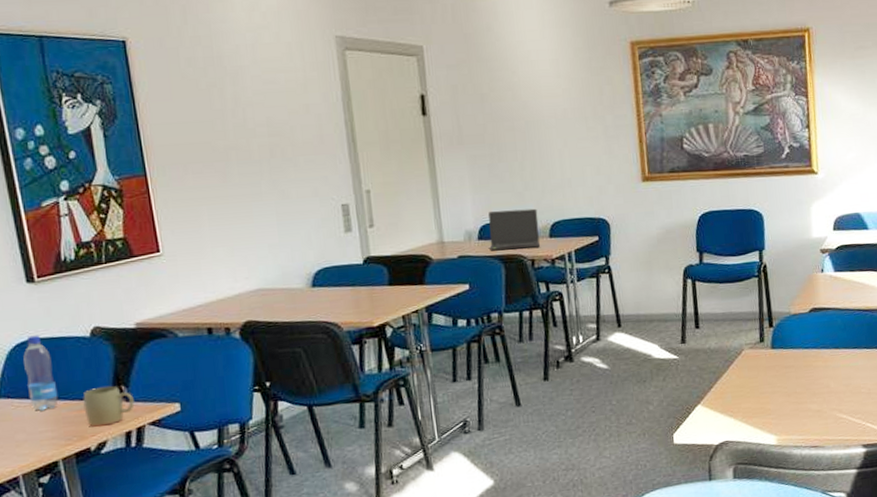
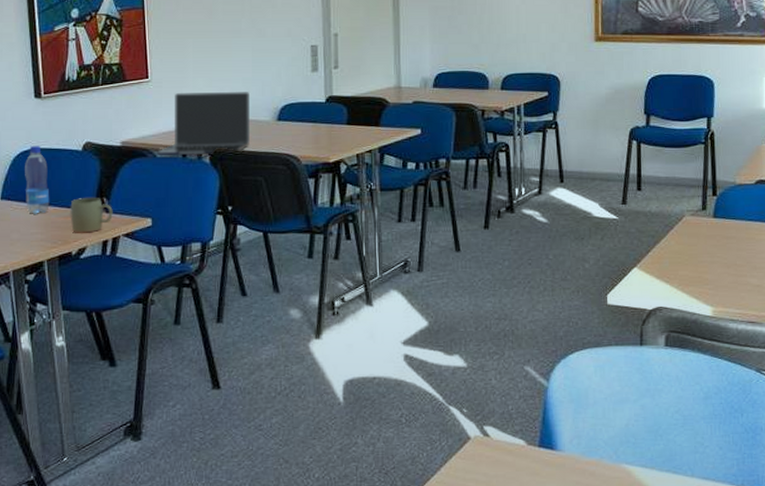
laptop: none [179,259,283,335] -> present [157,92,250,155]
laptop: present [488,208,540,251] -> none [443,61,492,99]

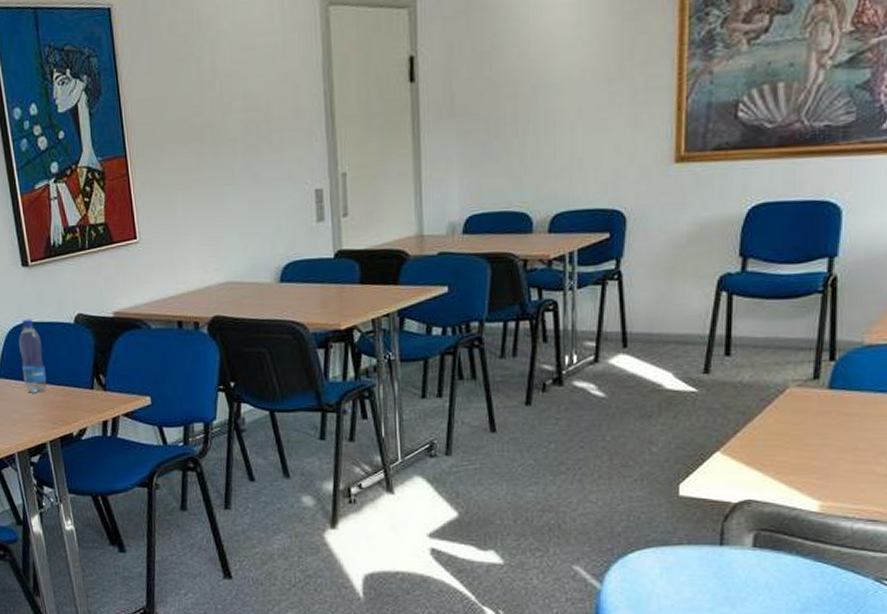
mug: present [70,196,113,233] -> none [67,373,111,413]
laptop: present [157,92,250,155] -> none [151,249,250,326]

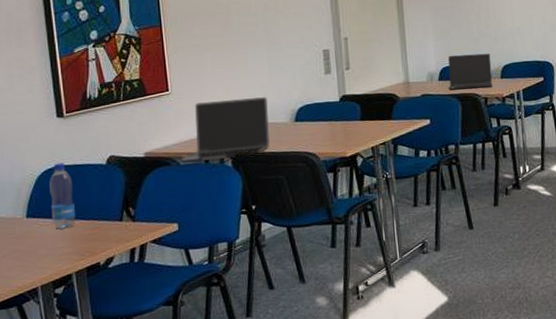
laptop: none [151,249,250,326] -> present [180,97,270,163]
laptop: none [475,196,537,248] -> present [448,53,492,91]

